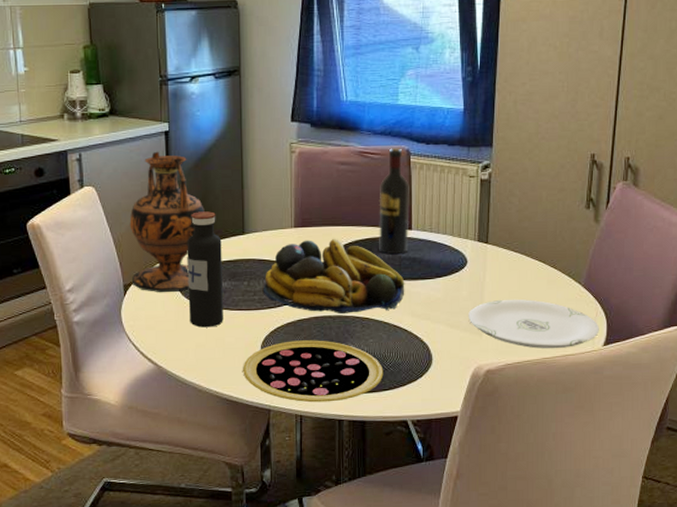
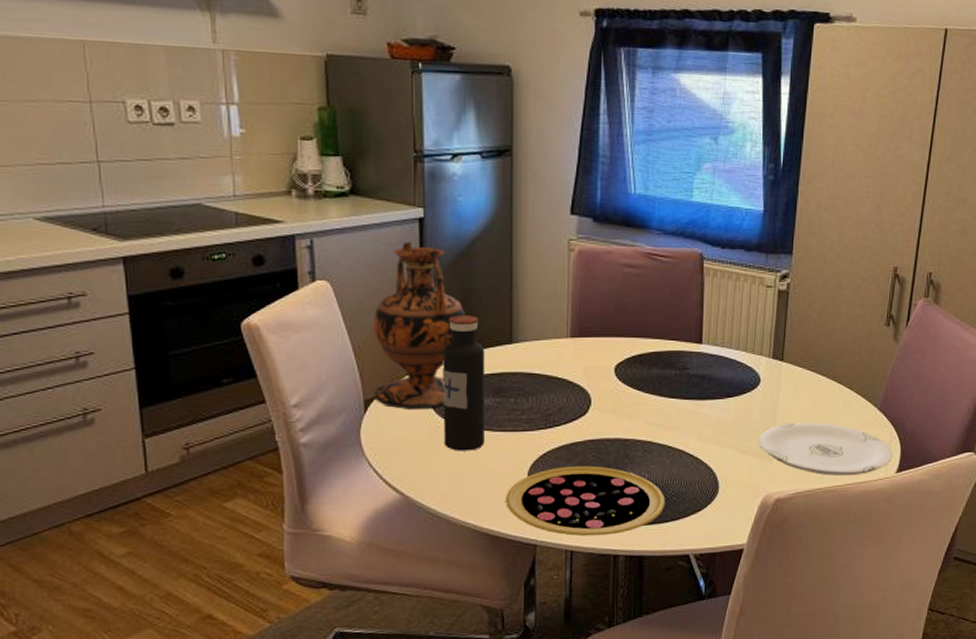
fruit bowl: present [263,239,405,314] -> none [533,352,693,436]
wine bottle: present [379,147,410,254] -> none [665,249,701,370]

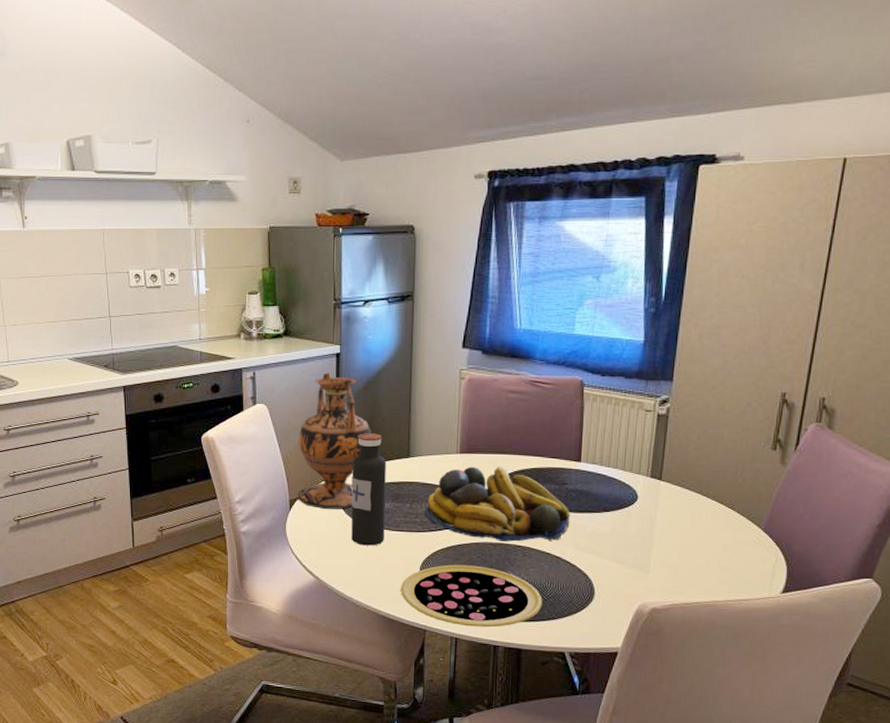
fruit bowl: none [533,352,693,436] -> present [425,466,571,542]
plate: present [759,422,893,476] -> none [635,538,778,592]

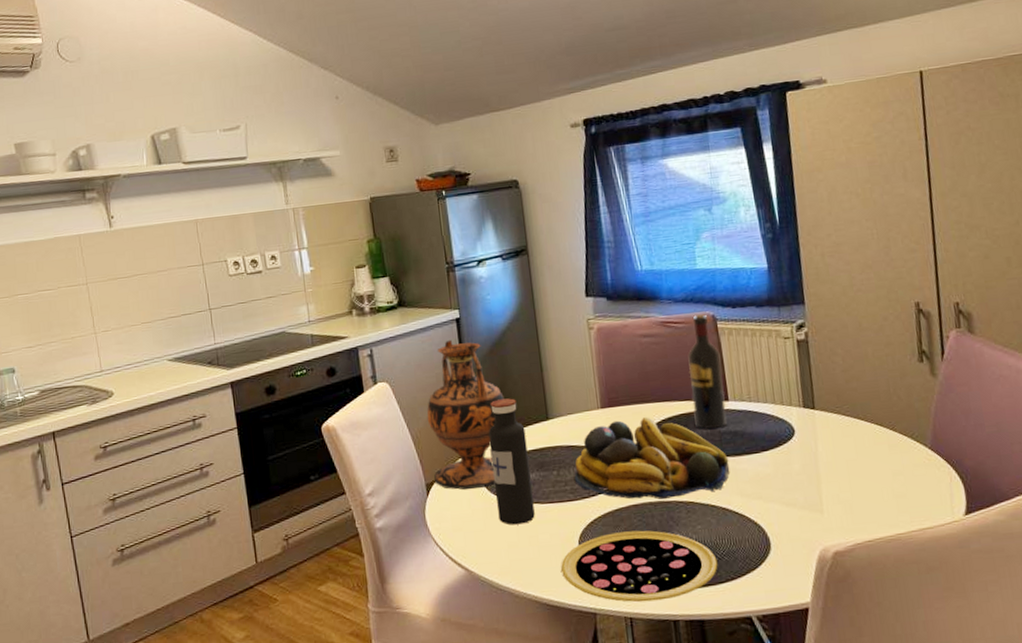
wine bottle: none [545,377,581,485] -> present [688,314,727,429]

